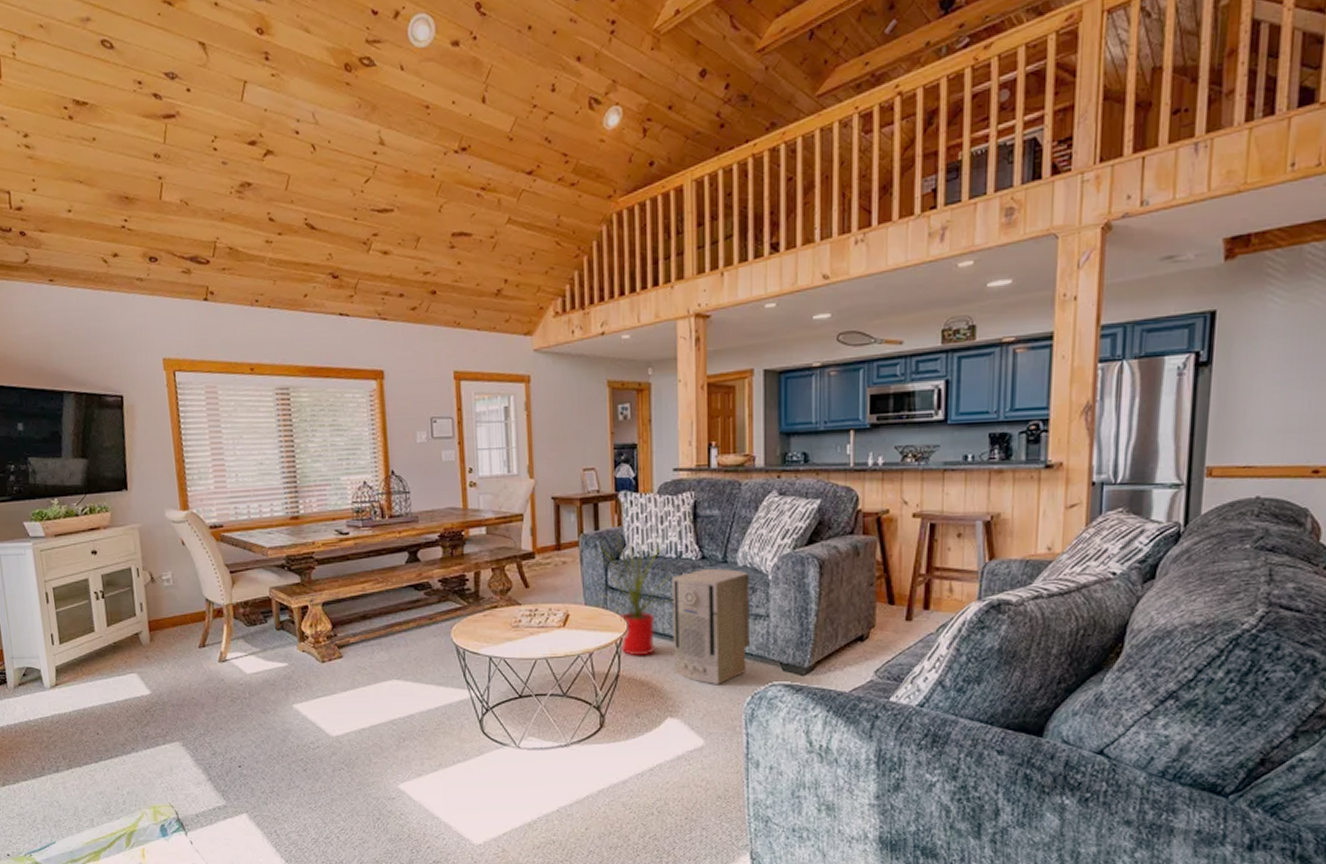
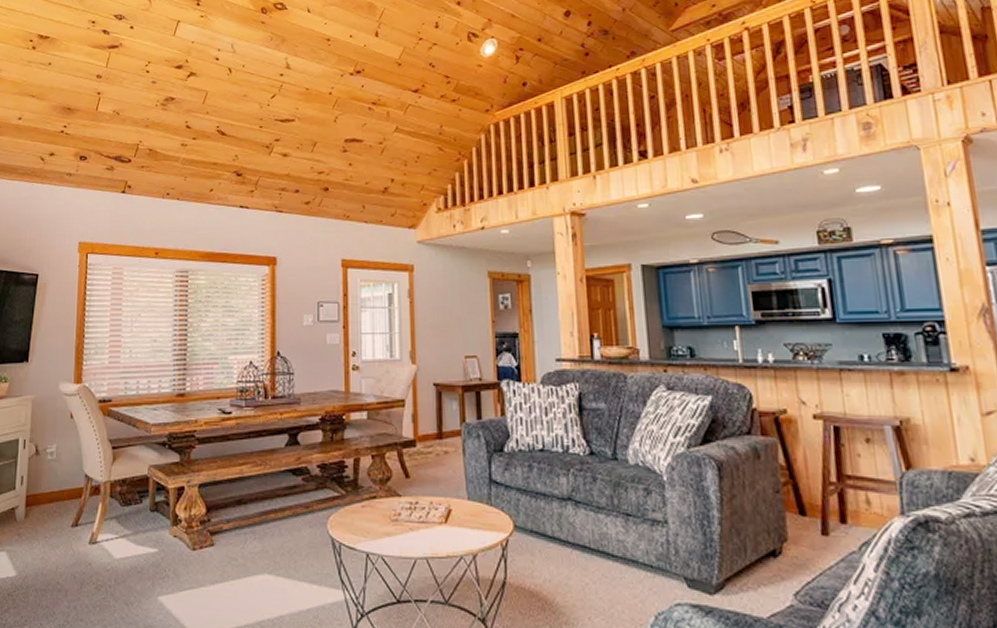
house plant: present [591,533,672,656] -> none [474,423,561,562]
air purifier: present [672,568,750,684] -> none [559,465,648,600]

